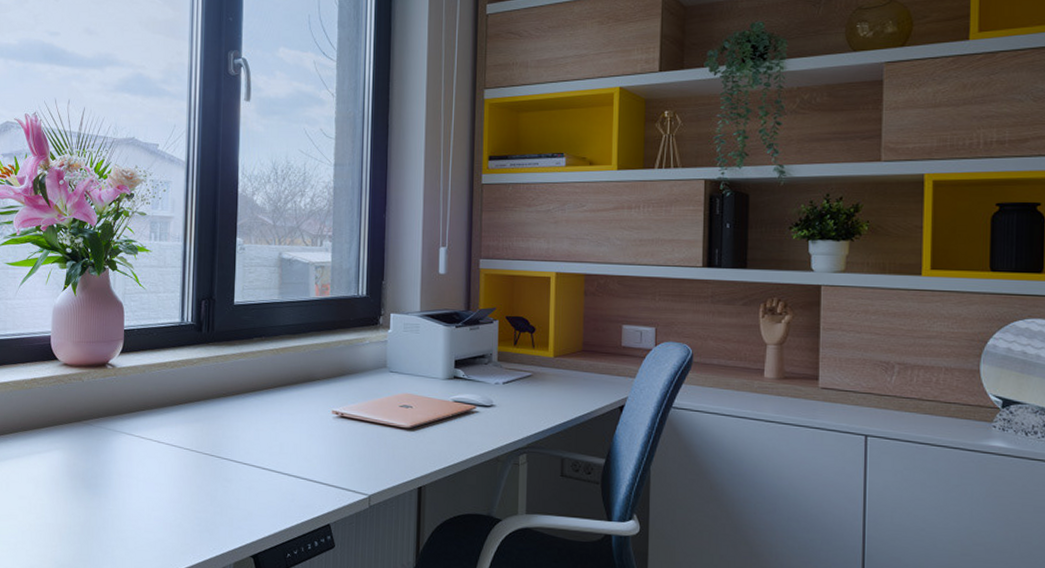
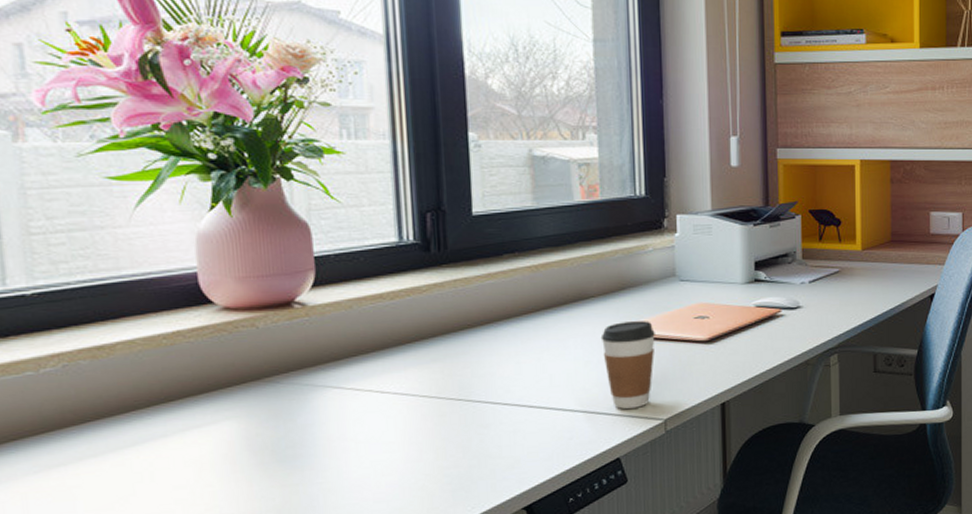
coffee cup: none [322,403,366,482] -> present [600,321,655,409]

